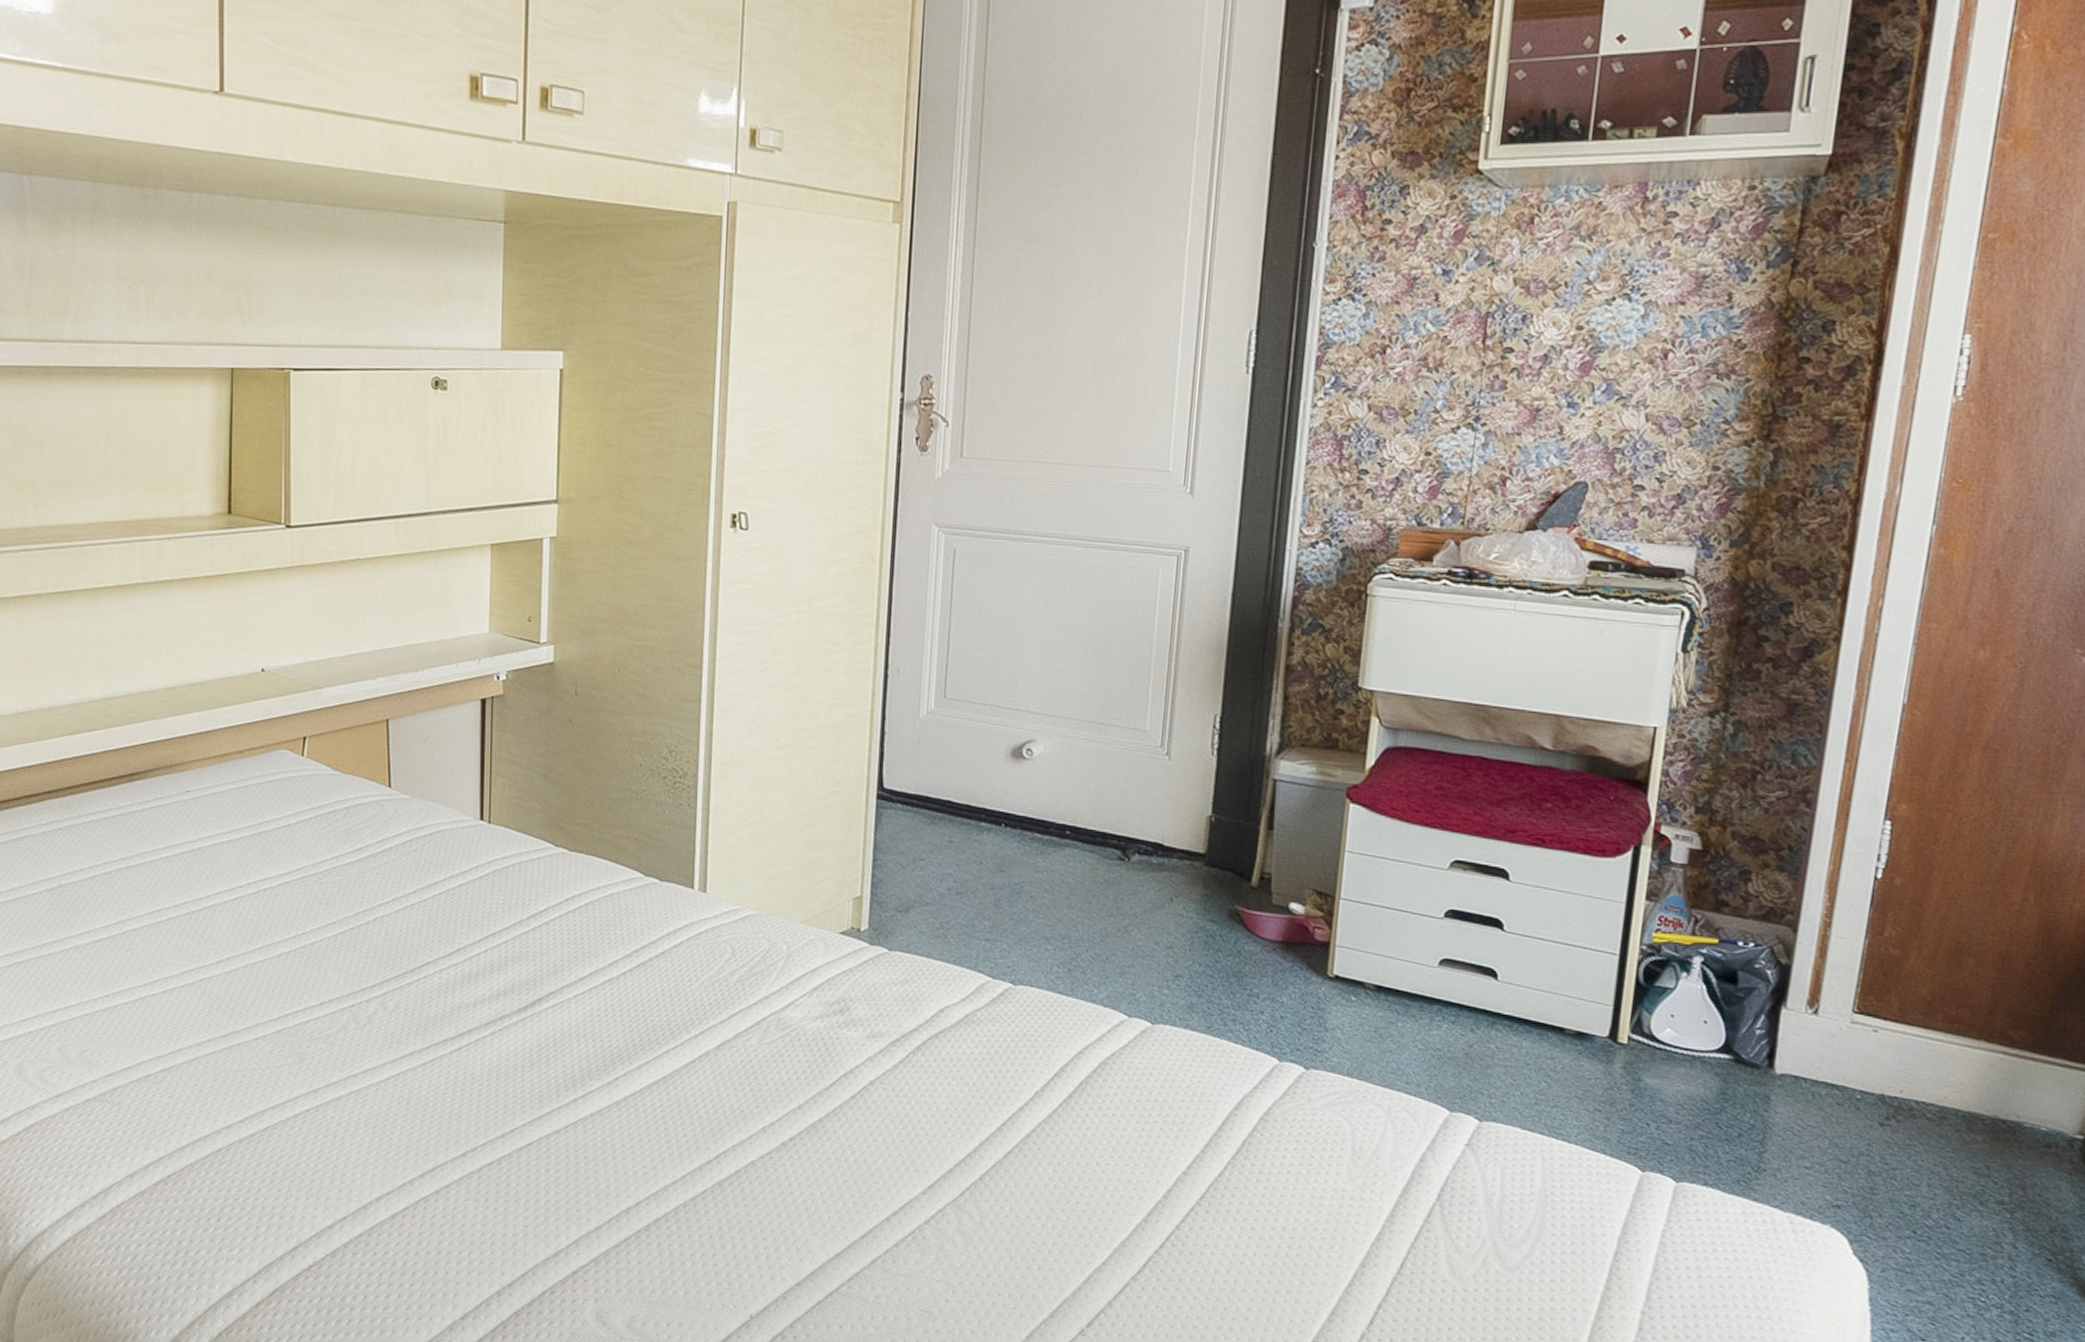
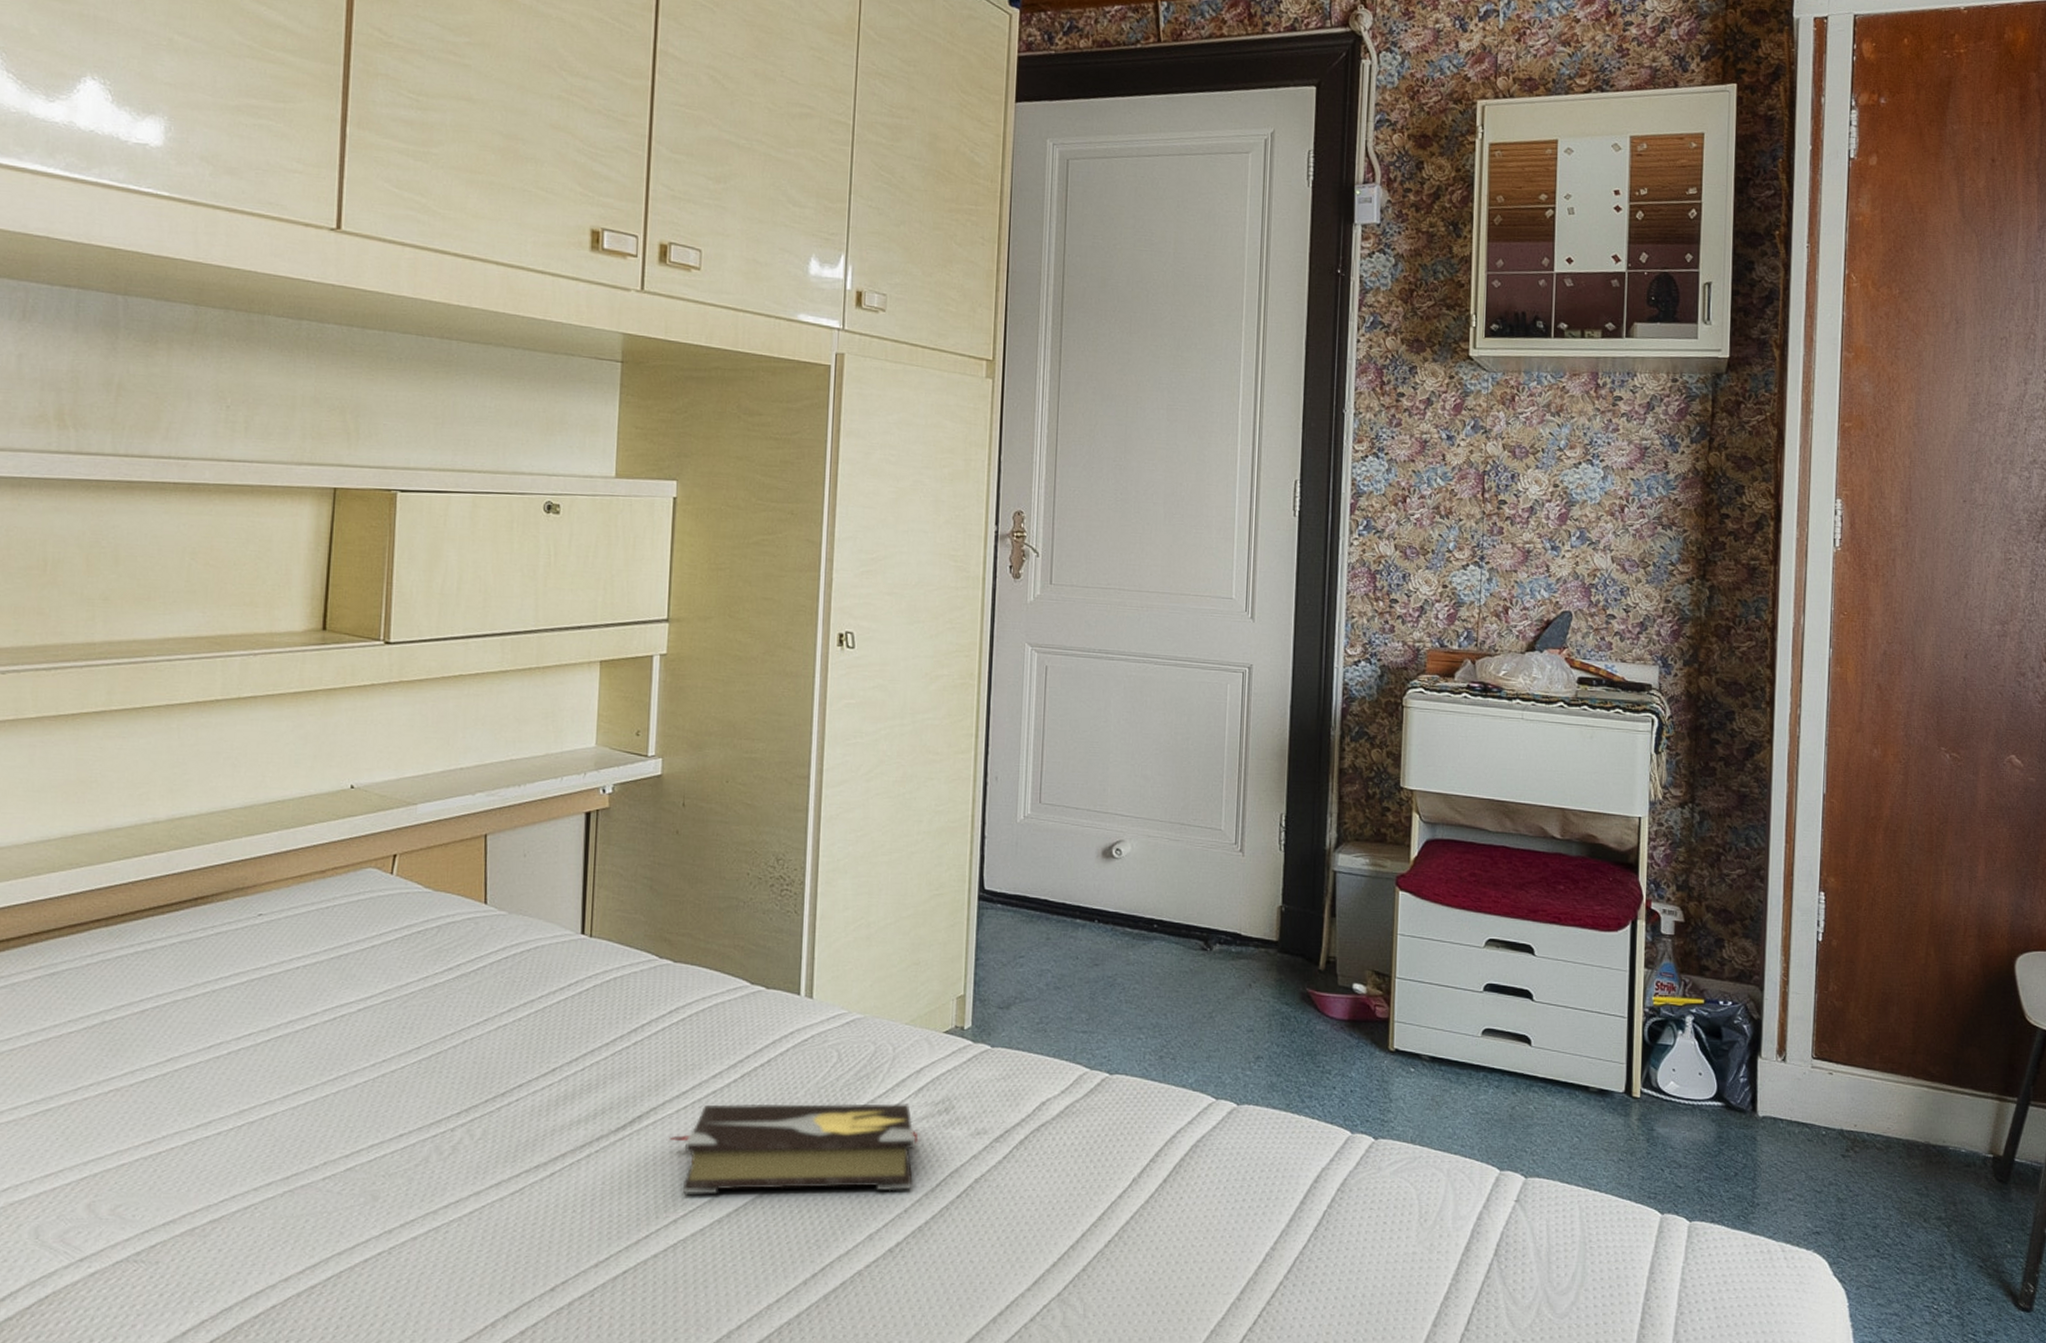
hardback book: none [565,992,813,1087] -> present [666,1103,919,1194]

